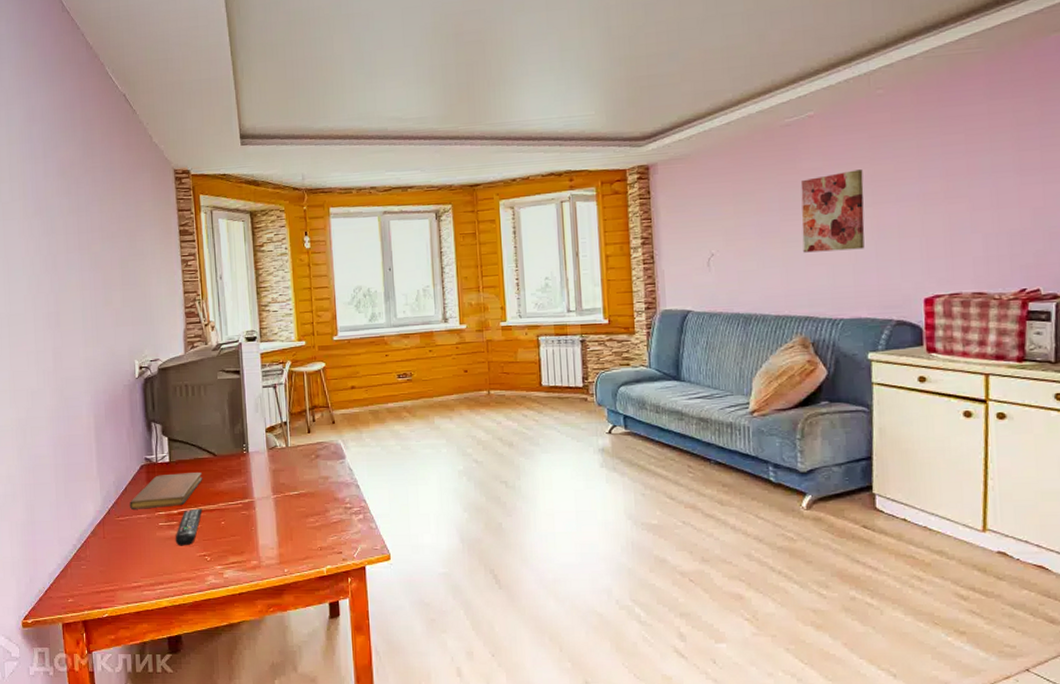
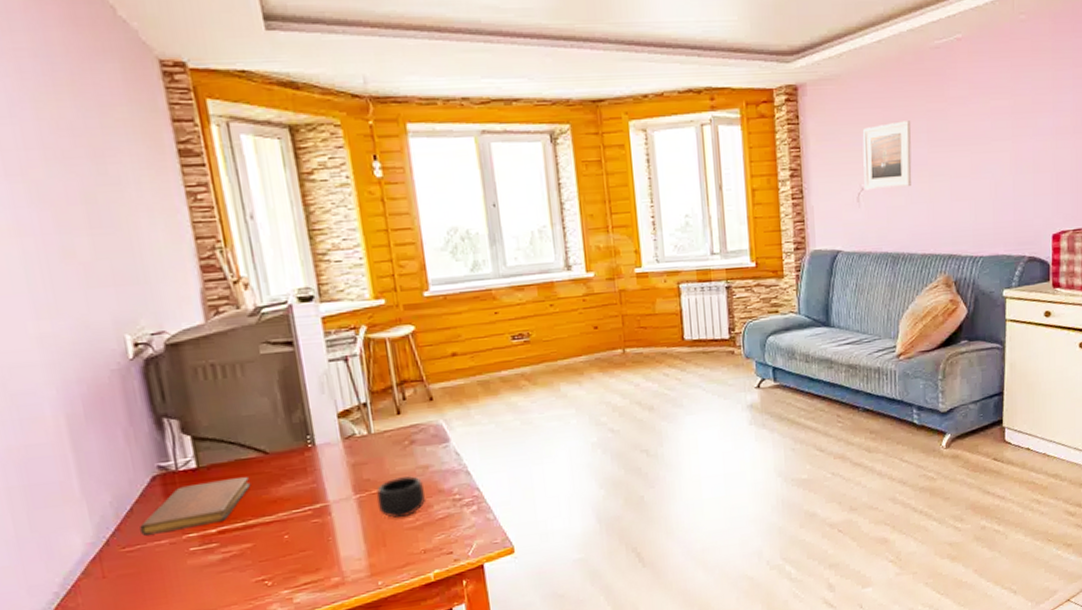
remote control: present [175,508,203,546] -> none [216,522,255,574]
mug: none [288,483,324,517] -> present [376,475,425,518]
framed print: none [712,192,764,256] -> present [862,121,912,190]
wall art: present [800,169,865,253] -> none [948,100,1005,188]

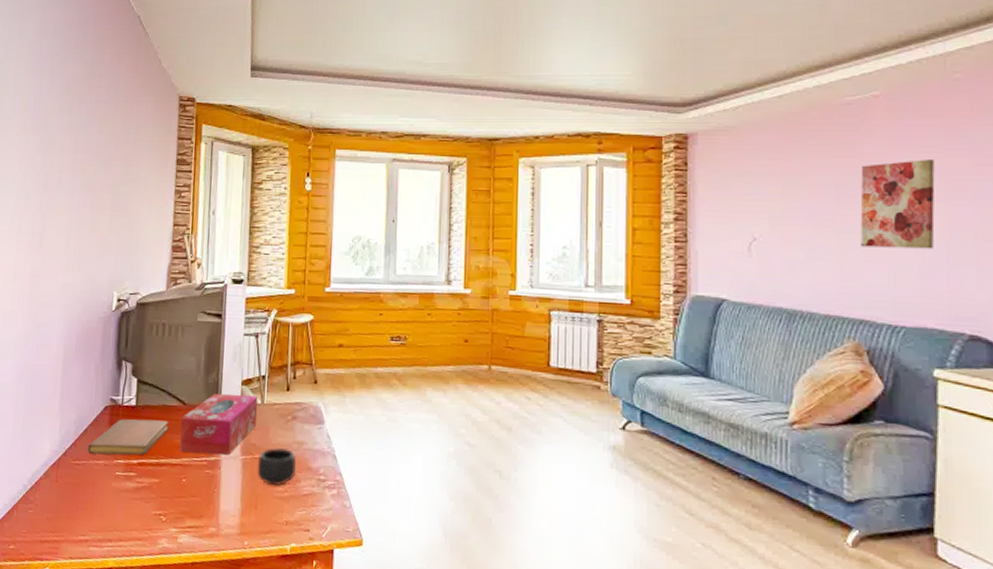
tissue box: none [265,427,367,507] -> present [180,393,258,456]
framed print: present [862,121,912,190] -> none [757,174,816,242]
wall art: none [948,100,1005,188] -> present [860,159,935,249]

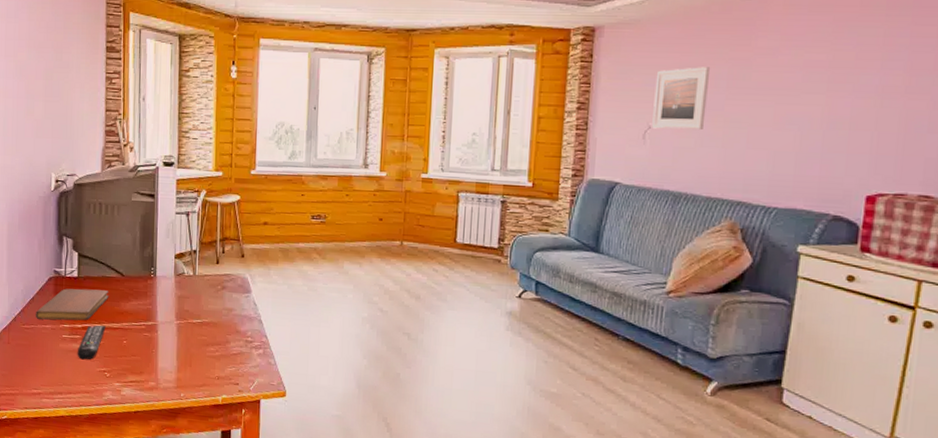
remote control: none [130,460,164,501] -> present [77,325,106,360]
tissue box: present [180,393,258,456] -> none [119,266,191,321]
mug: present [257,447,297,485] -> none [190,313,227,346]
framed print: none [757,174,816,242] -> present [652,67,711,131]
wall art: present [860,159,935,249] -> none [745,54,822,138]

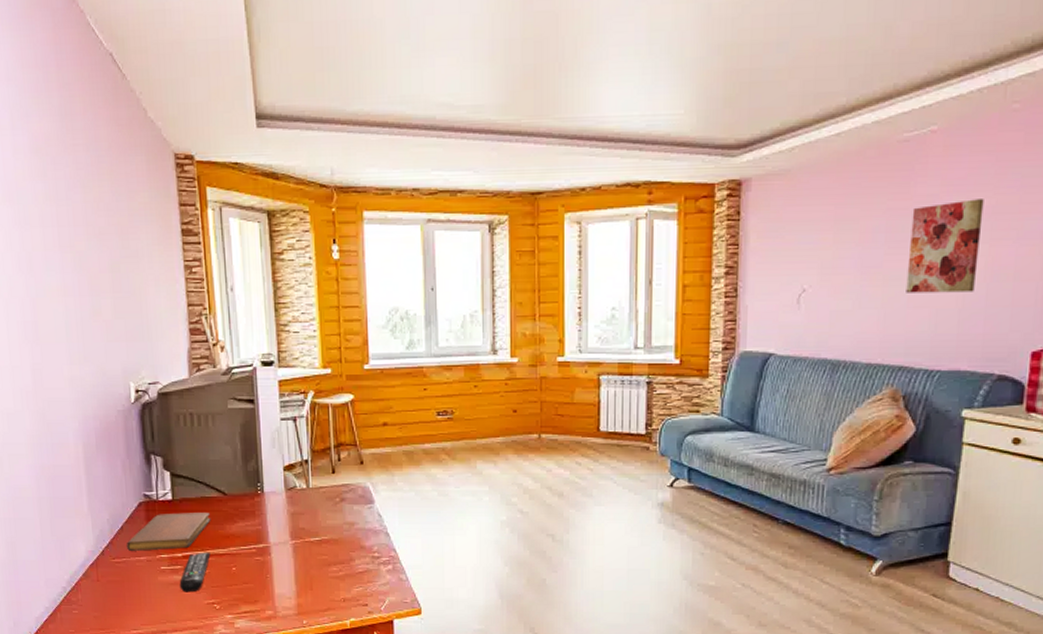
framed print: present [652,67,711,131] -> none [807,219,868,292]
wall art: none [745,54,822,138] -> present [906,199,984,293]

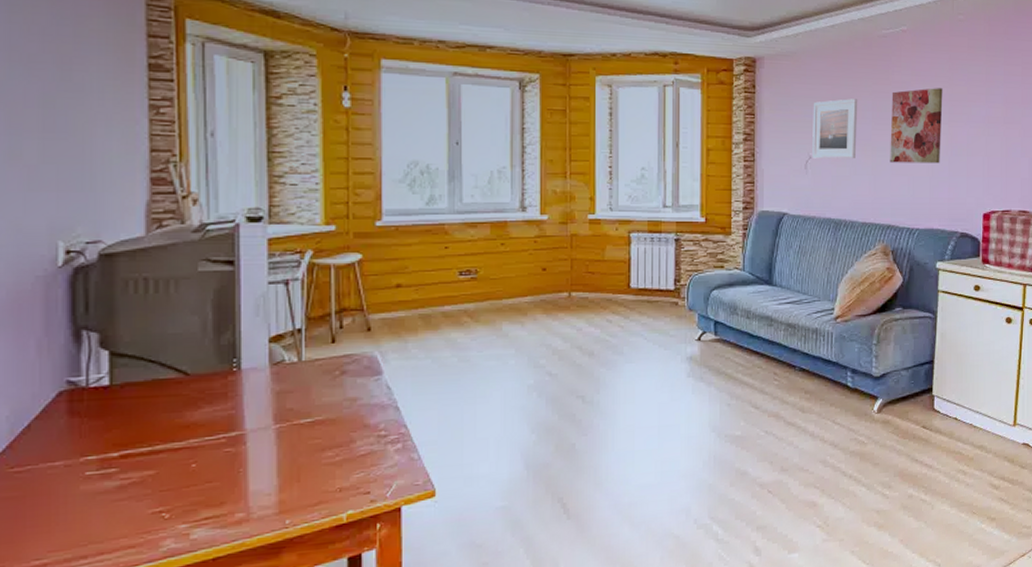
notebook: present [126,513,211,551] -> none [33,398,165,455]
remote control: present [179,552,211,593] -> none [112,447,161,502]
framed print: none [807,219,868,292] -> present [812,99,858,159]

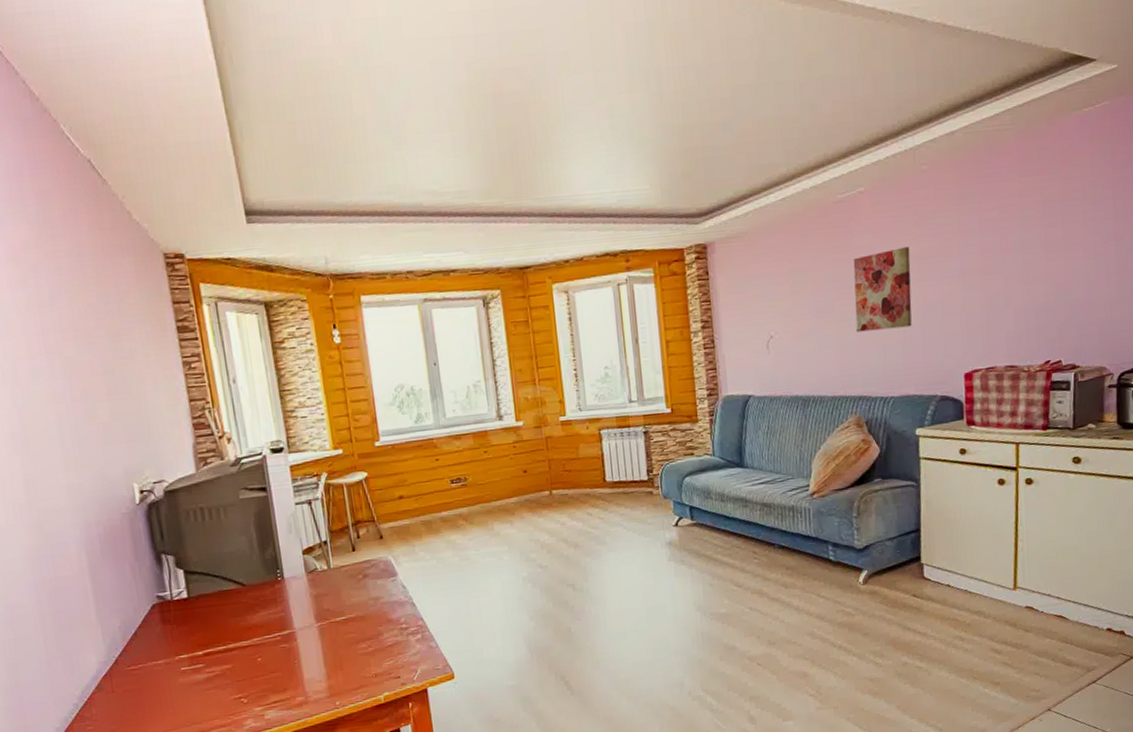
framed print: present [812,99,858,159] -> none [770,271,820,338]

